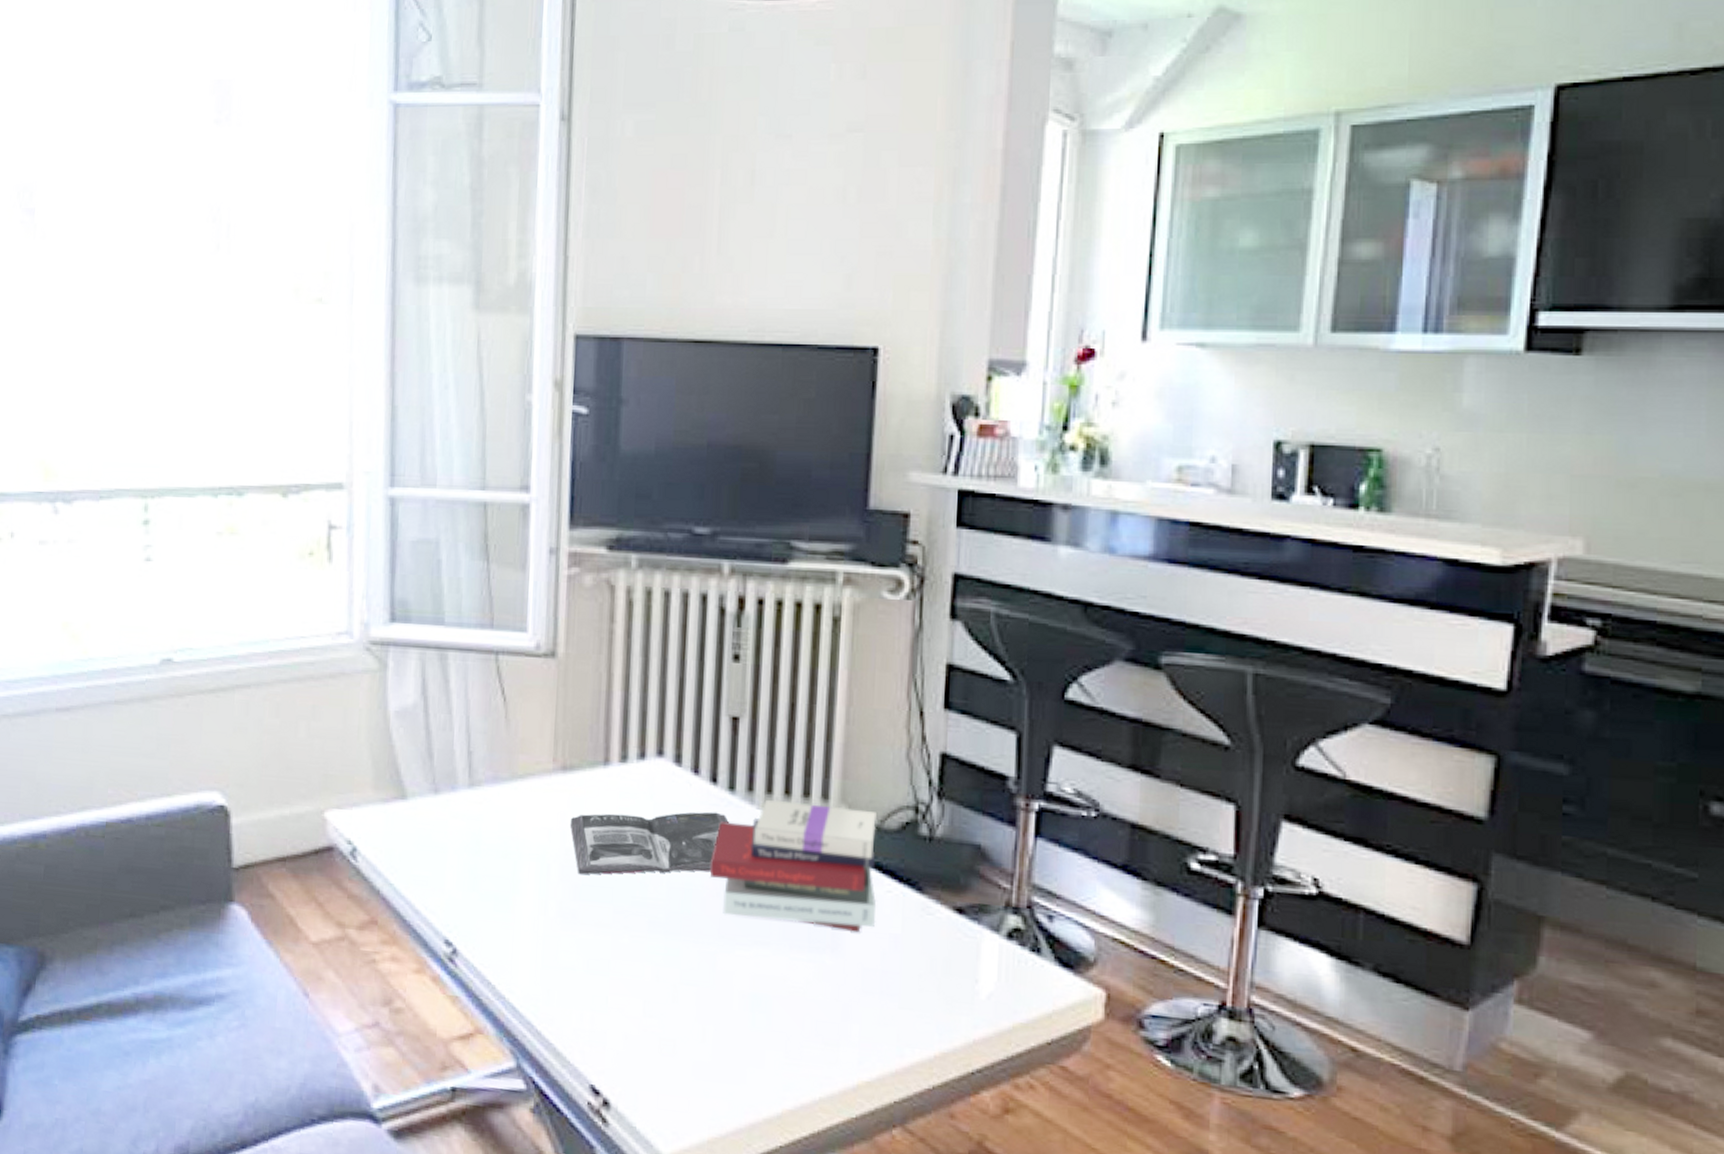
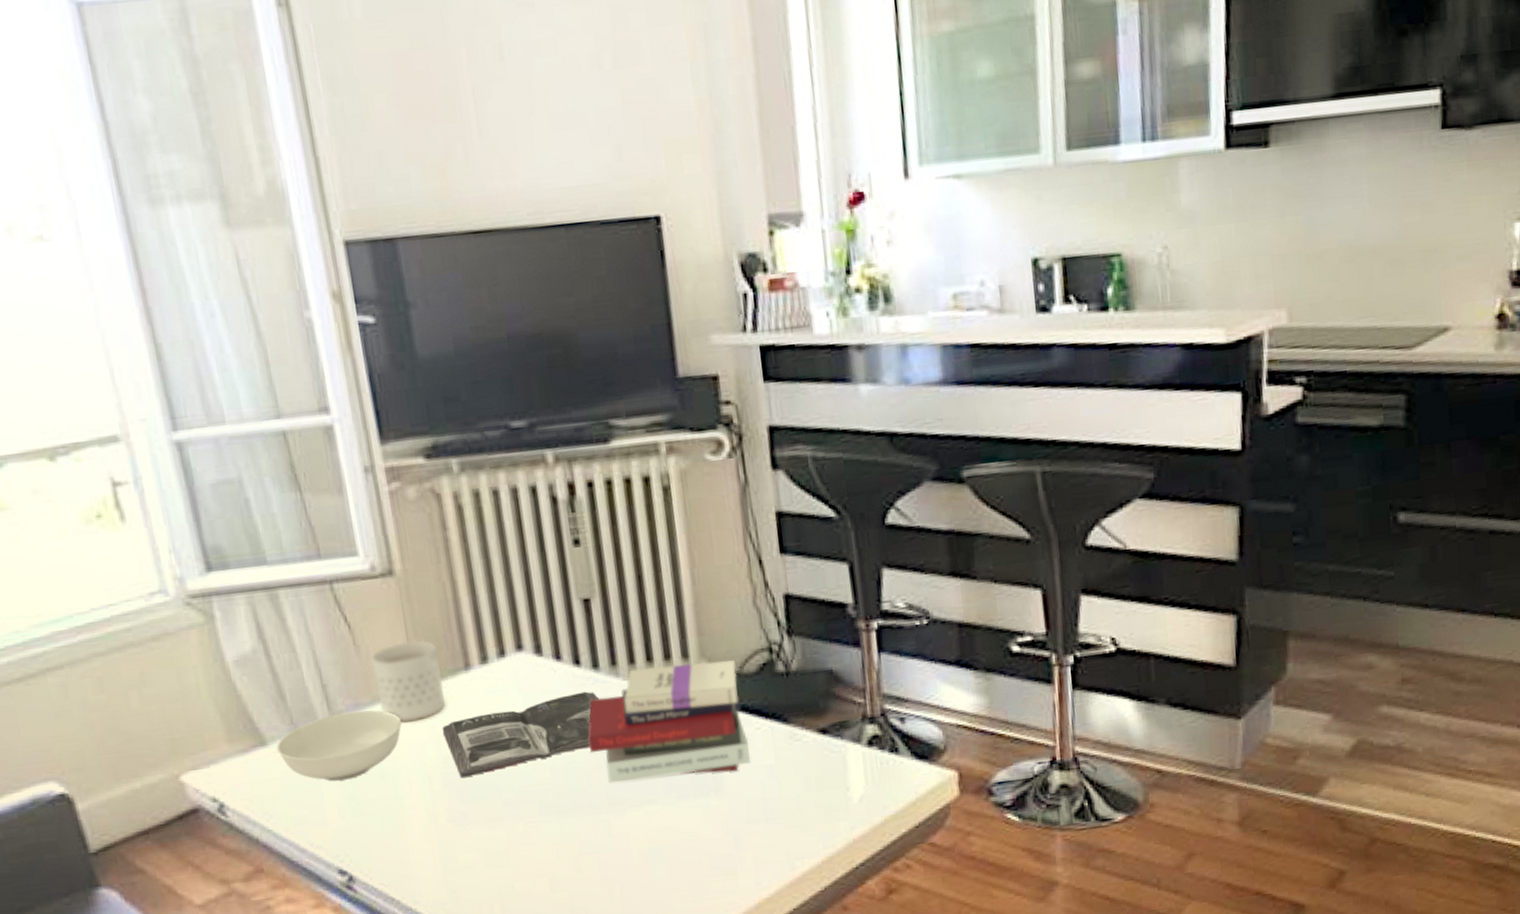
bowl: none [415,782,534,851] -> present [276,709,402,781]
mug: none [516,724,583,807] -> present [371,639,447,722]

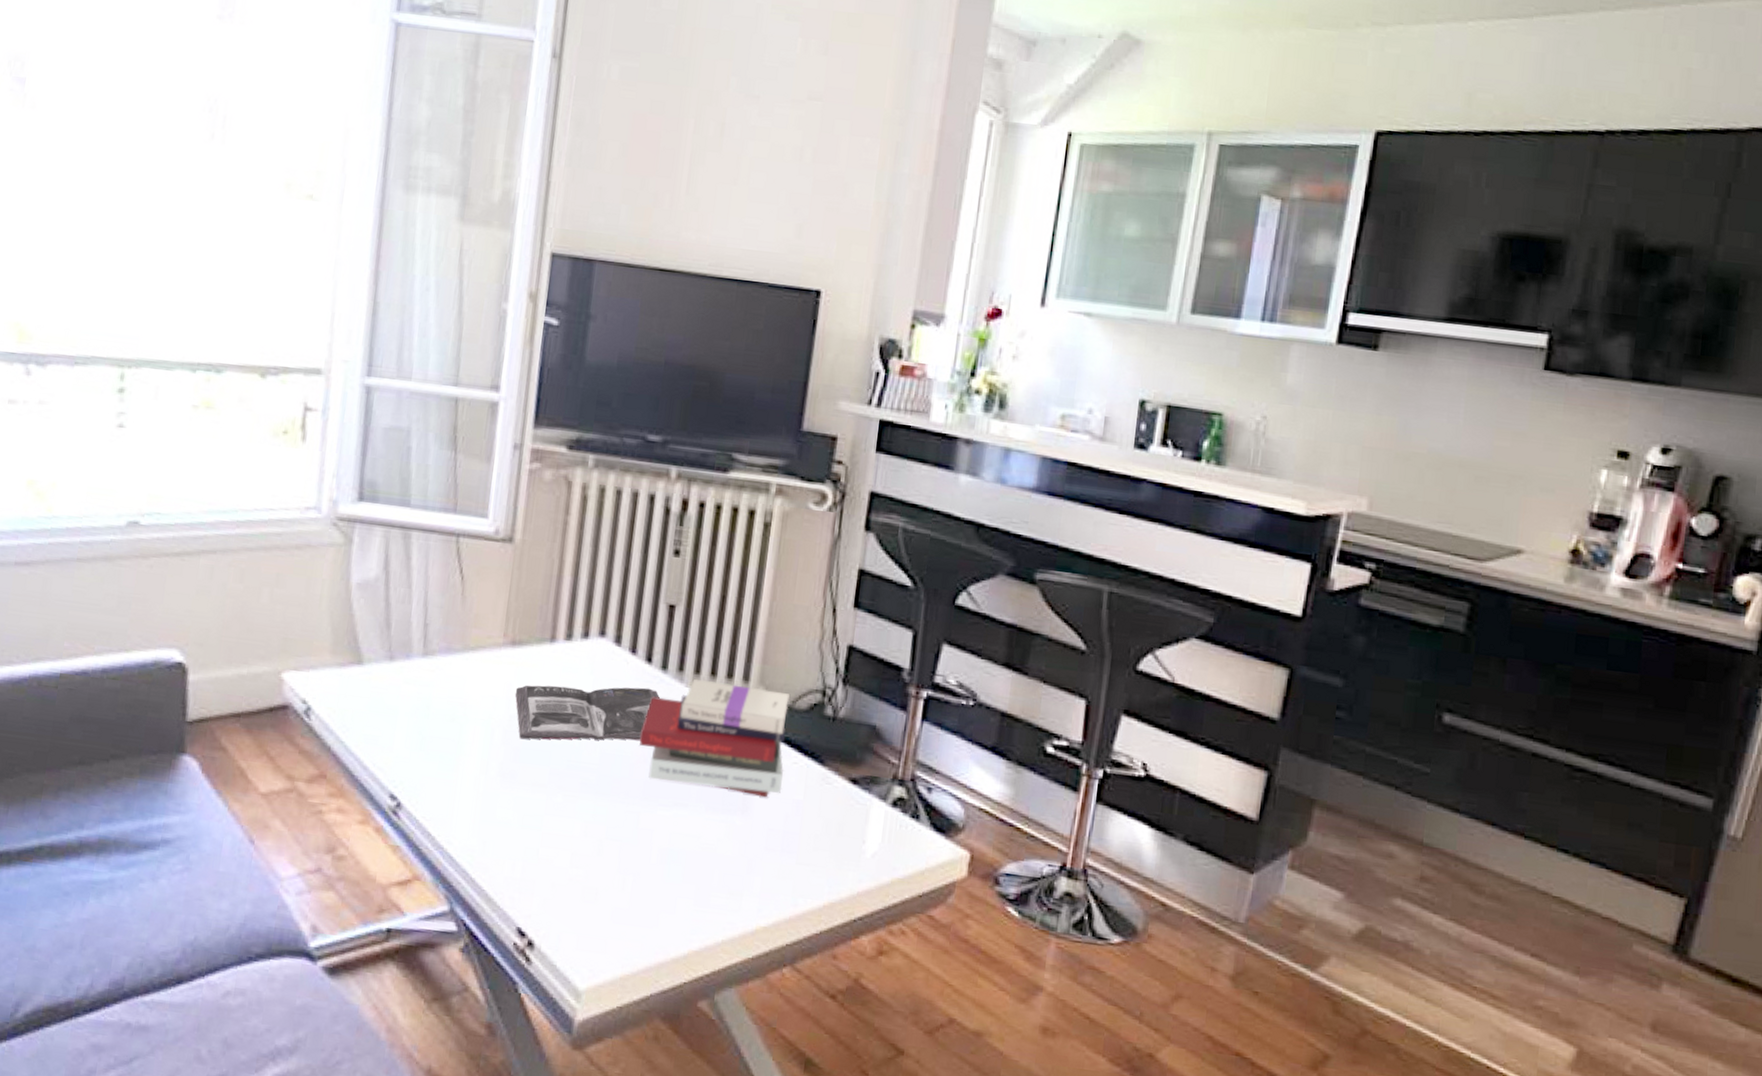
bowl: present [276,709,402,781] -> none [370,652,483,714]
mug: present [371,639,447,722] -> none [468,602,533,677]

